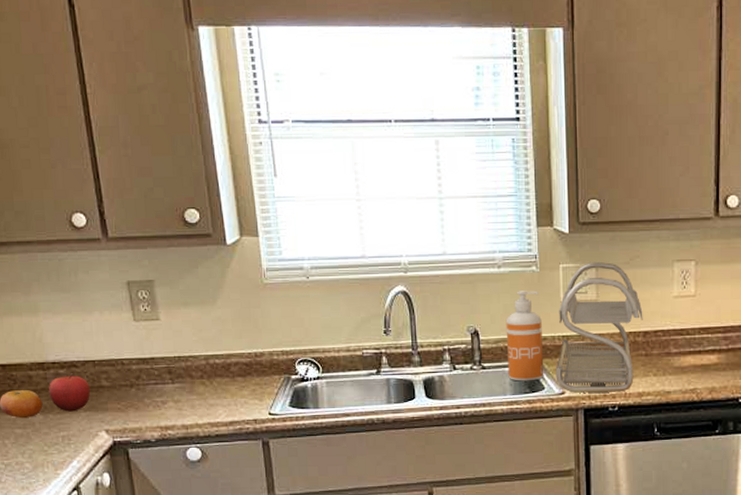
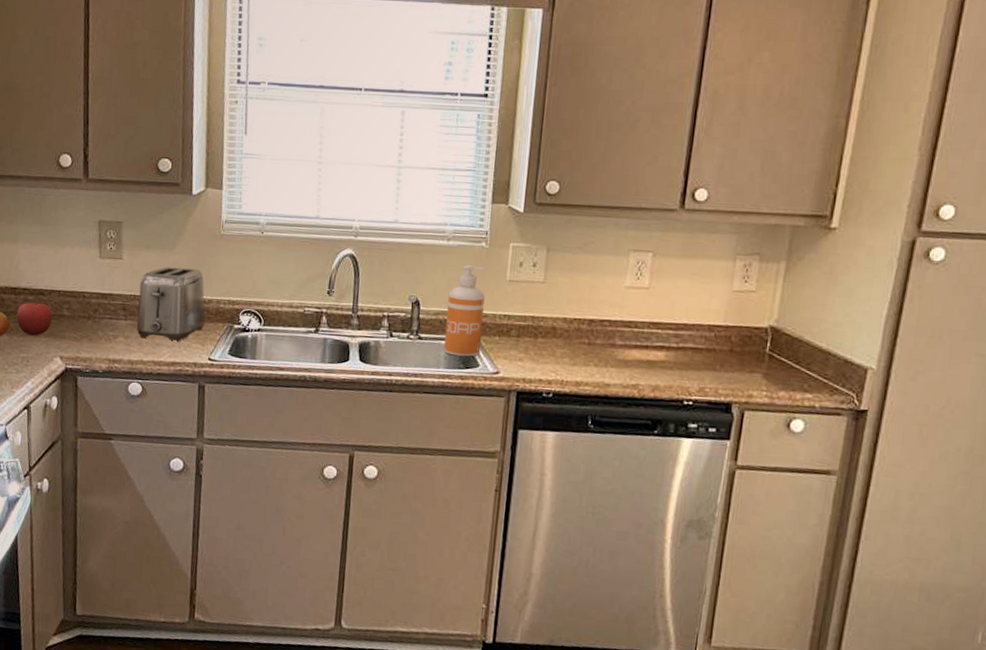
toaster: none [183,321,259,400] -> present [136,267,205,341]
dish rack: present [555,262,643,393] -> none [491,244,591,379]

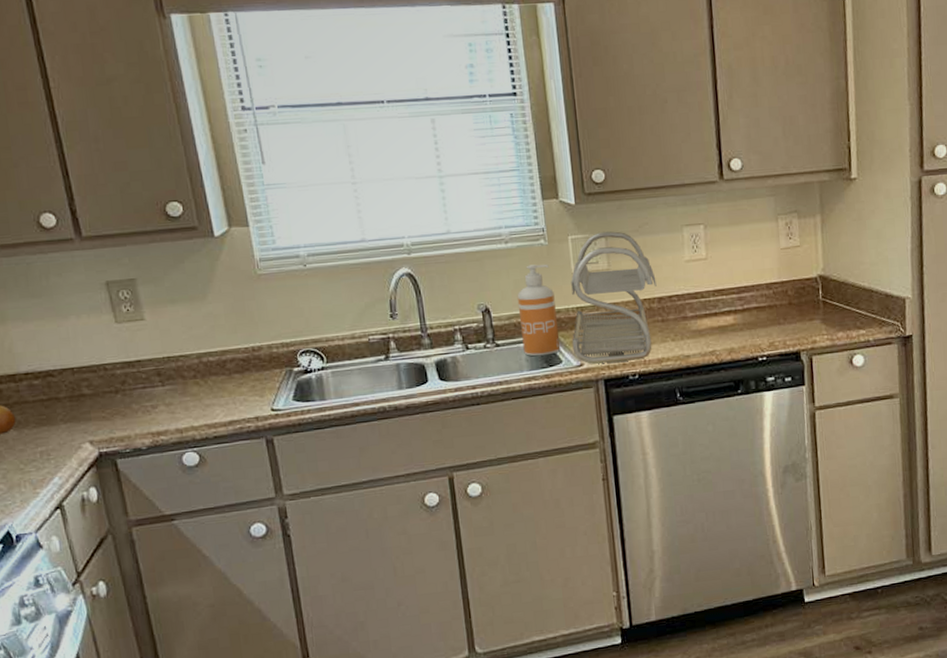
fruit: present [16,300,52,336] -> none [22,383,70,425]
toaster: present [136,267,205,341] -> none [172,316,259,401]
dish rack: none [491,244,591,379] -> present [571,231,657,364]

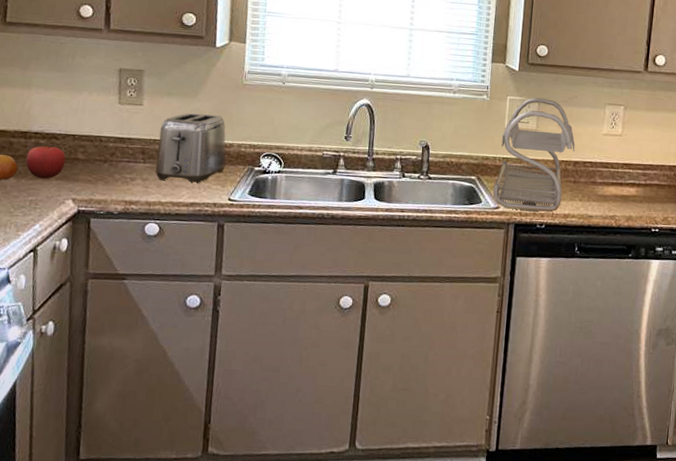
fruit: none [22,383,70,425] -> present [26,144,66,179]
toaster: none [172,316,259,401] -> present [155,113,226,183]
soap dispenser: present [517,264,561,357] -> none [451,115,486,195]

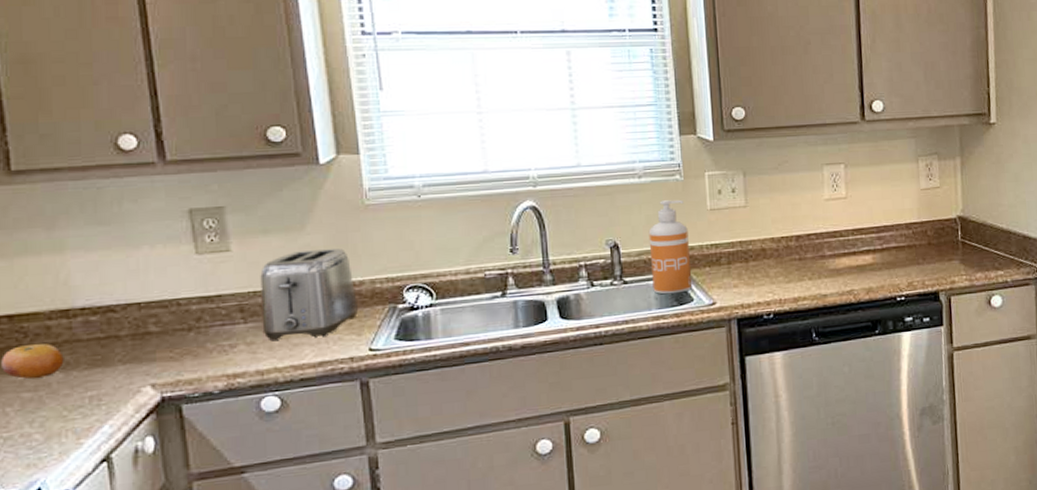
fruit: present [26,144,66,179] -> none [74,319,132,367]
soap dispenser: none [451,115,486,195] -> present [648,199,693,295]
dish rack: present [493,97,575,212] -> none [704,168,795,303]

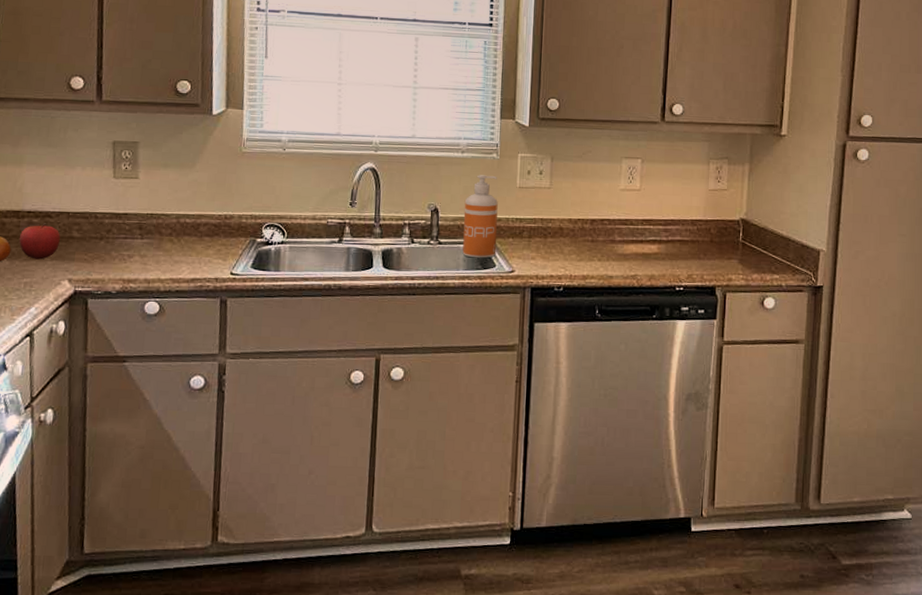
fruit: none [74,319,132,367] -> present [19,223,60,260]
toaster: present [260,248,358,340] -> none [153,184,227,257]

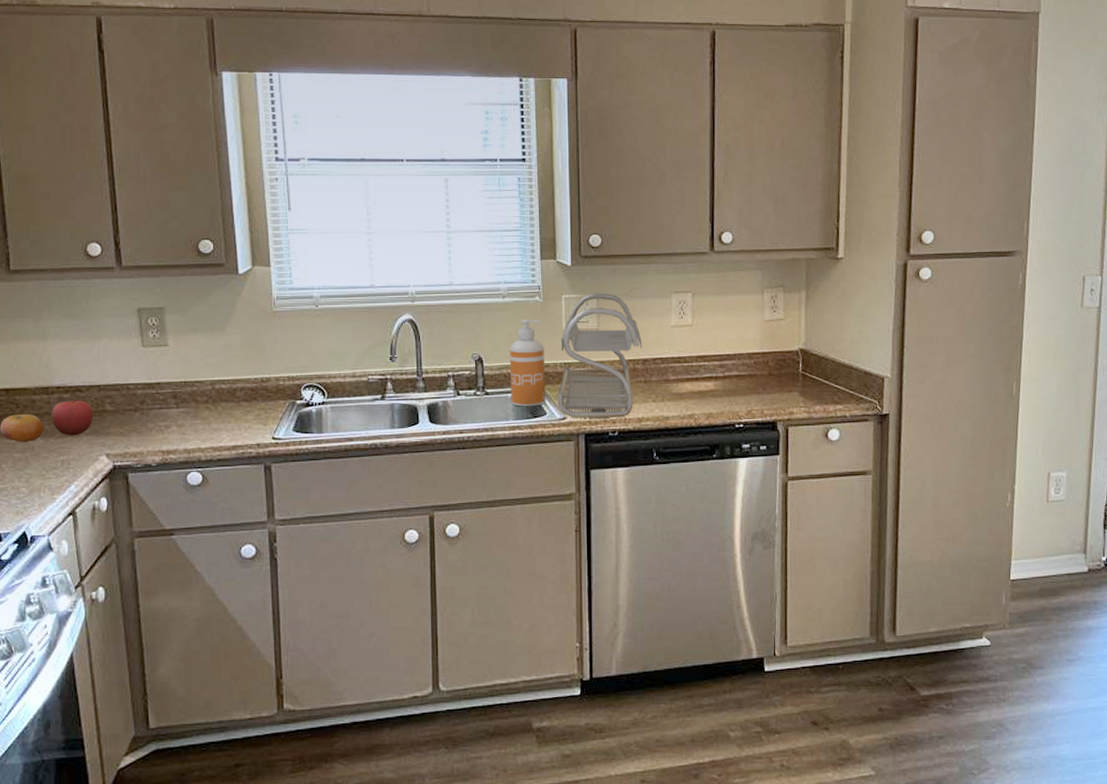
dish rack: none [507,154,592,274] -> present [557,293,642,418]

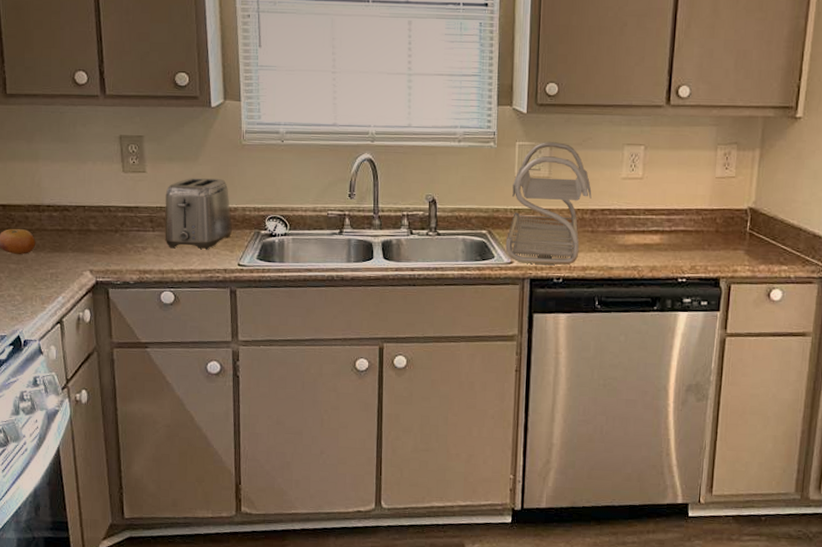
fruit: present [52,398,93,436] -> none [42,216,79,252]
toaster: none [190,348,264,424] -> present [165,177,232,249]
soap dispenser: present [509,319,546,407] -> none [461,164,496,250]

